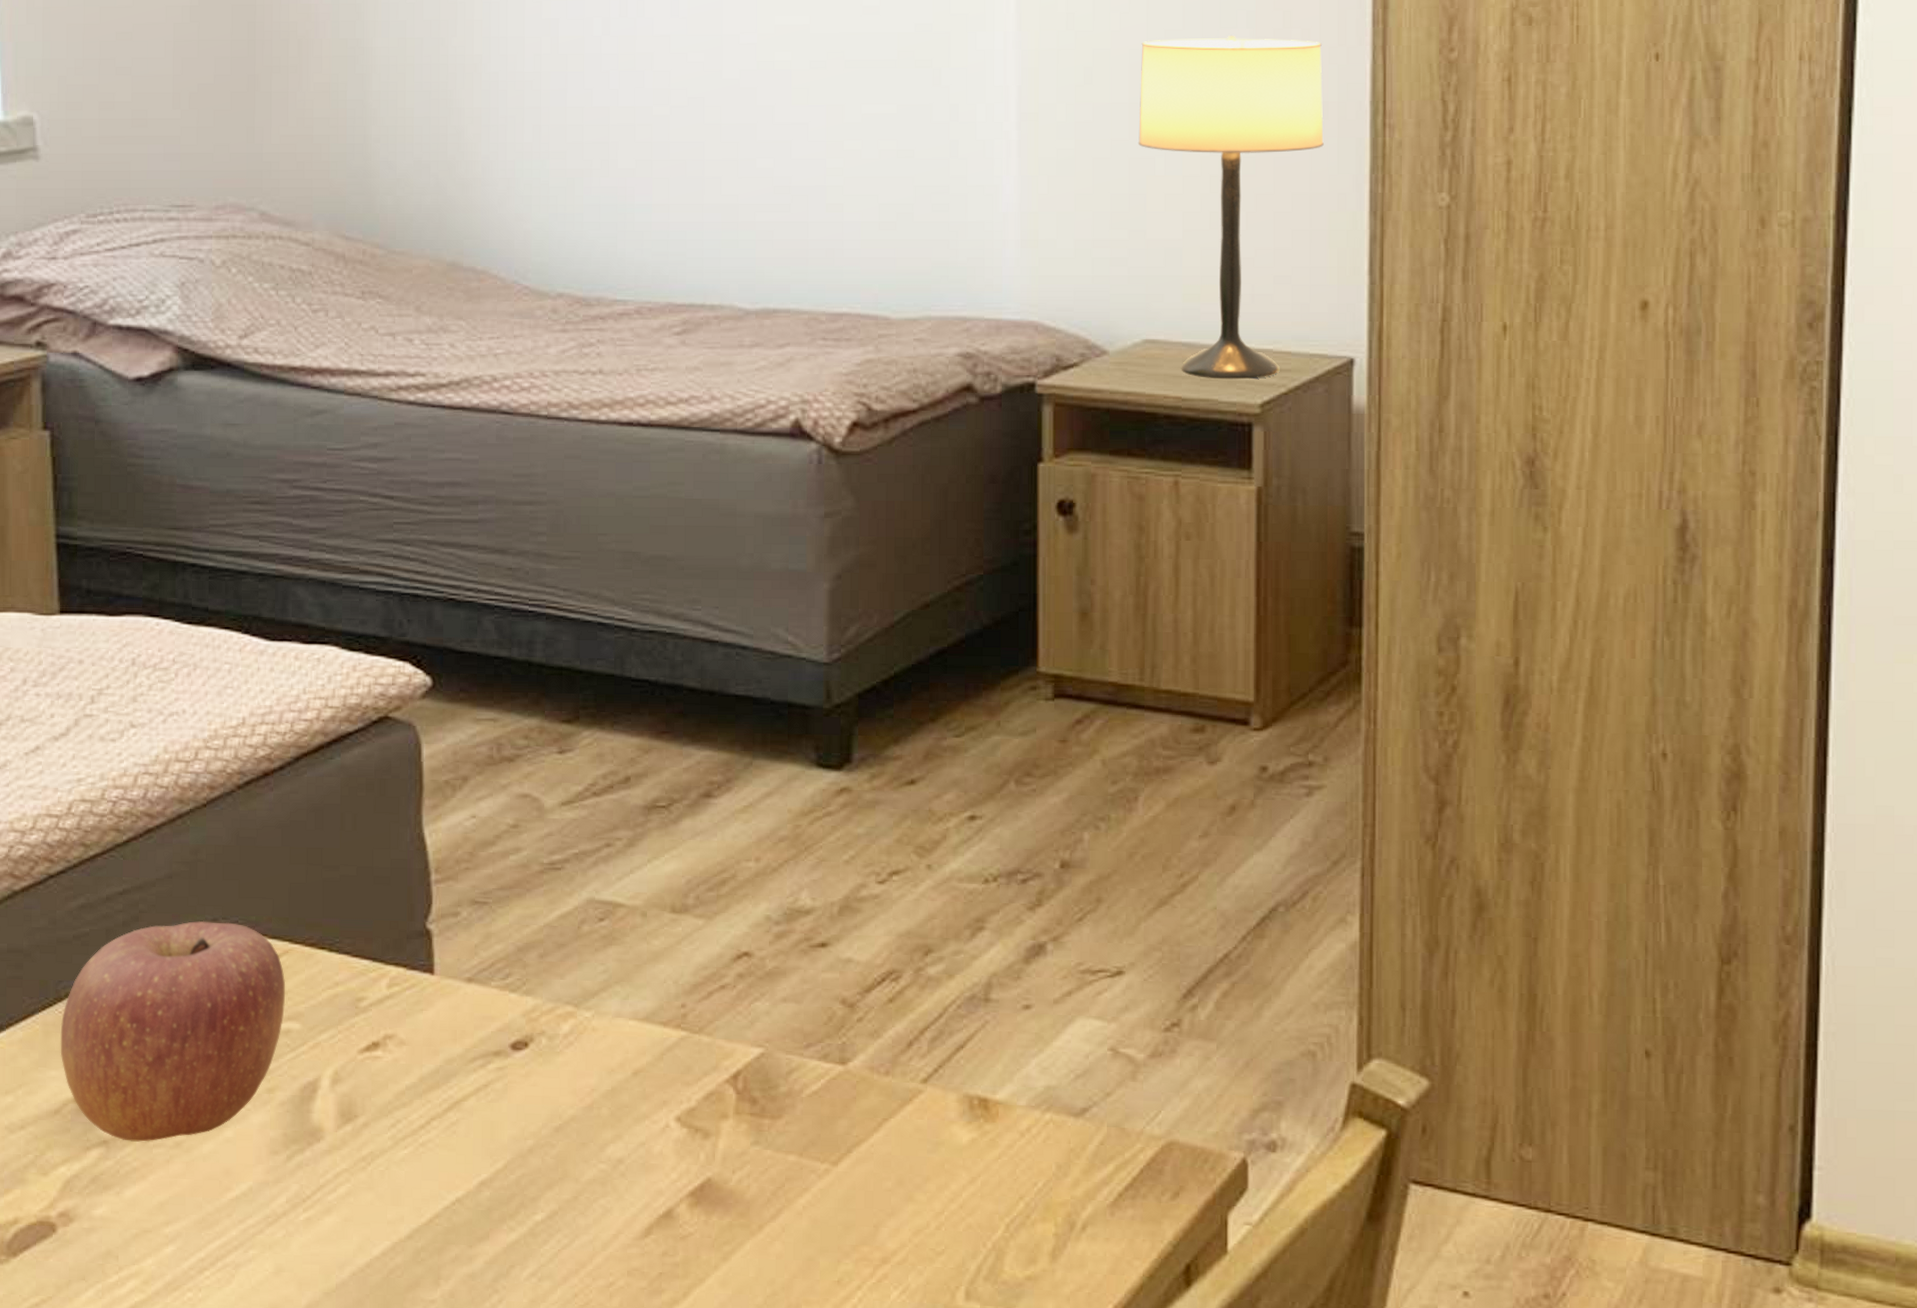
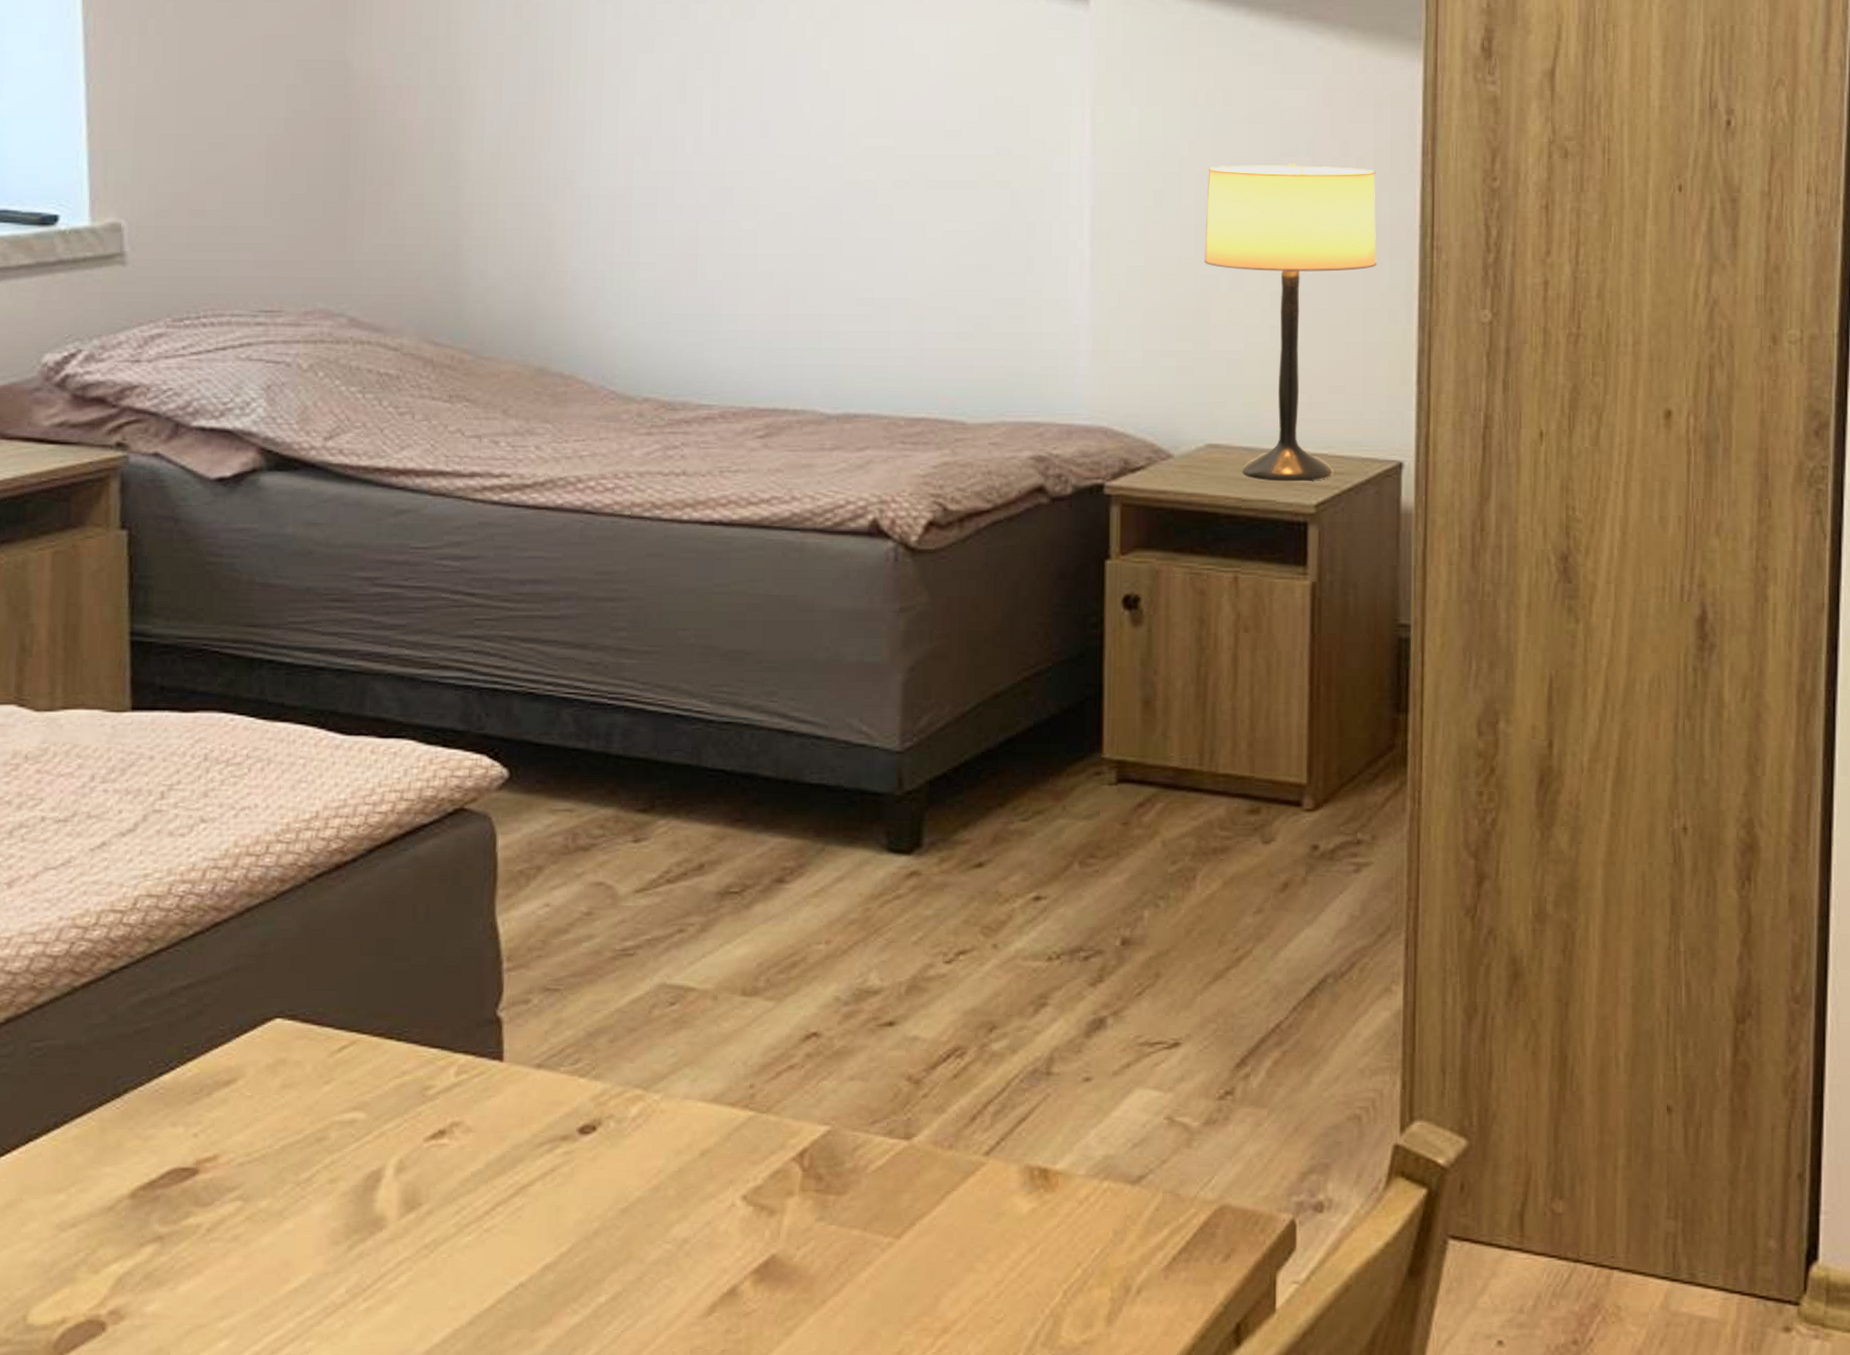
apple: present [60,920,286,1142] -> none [116,1013,352,1236]

